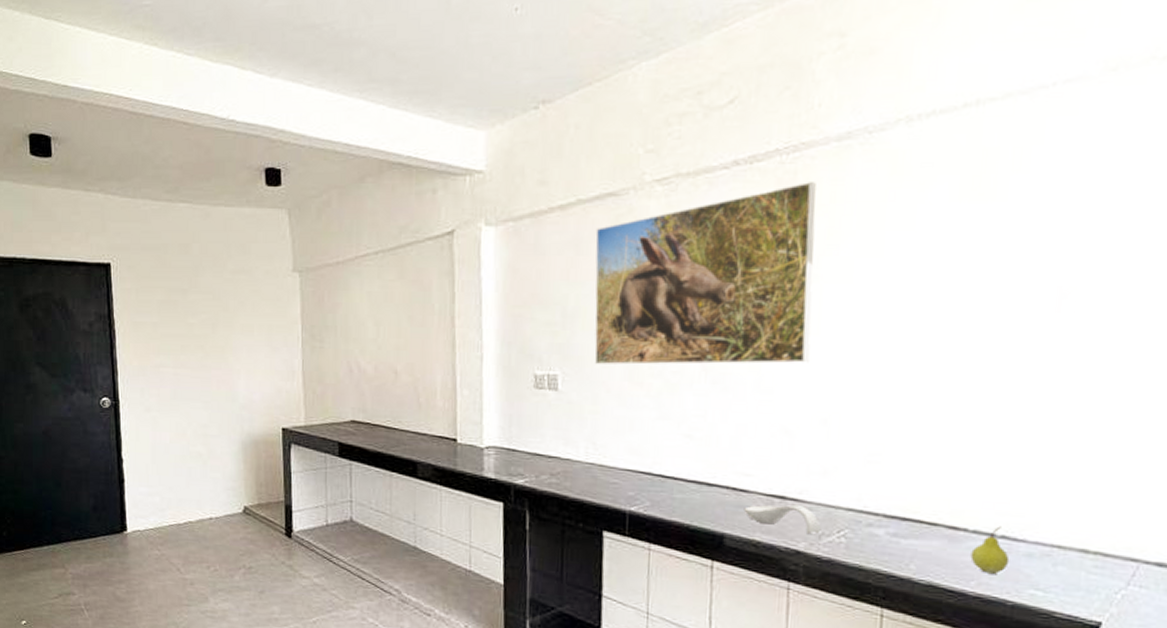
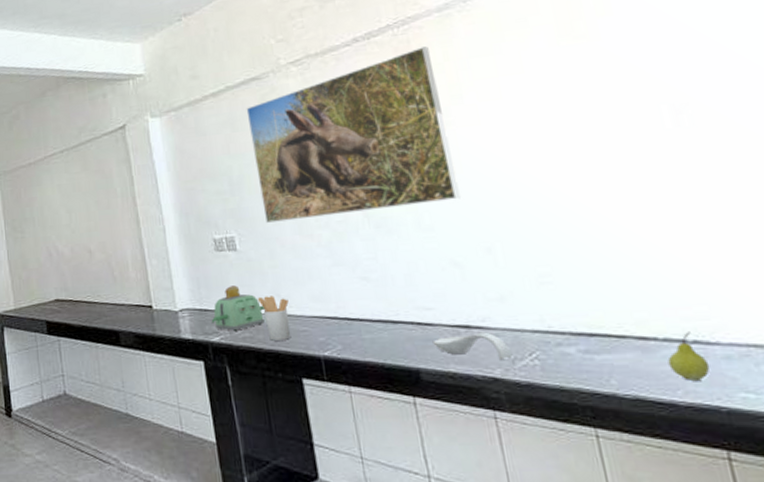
toaster: none [518,427,578,475] -> present [211,285,266,331]
utensil holder: none [571,442,604,491] -> present [257,296,290,341]

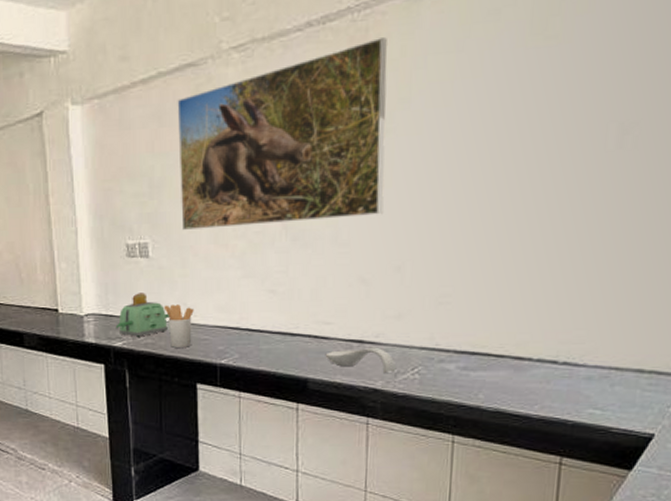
fruit: present [667,331,710,381] -> none [534,354,571,397]

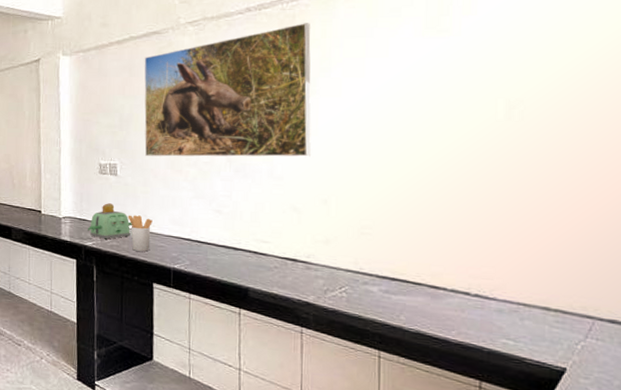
spoon rest: present [325,347,397,373] -> none [263,265,326,289]

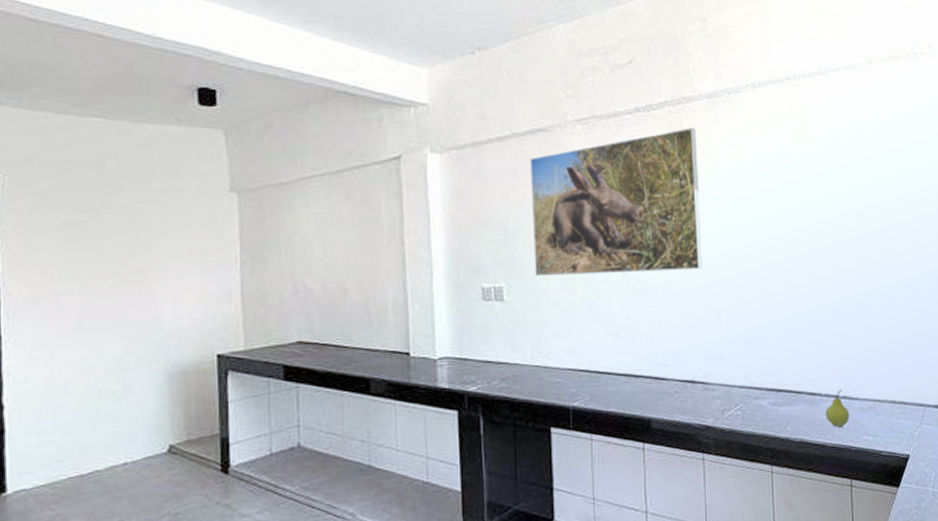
toaster: present [87,203,133,239] -> none [470,336,525,381]
utensil holder: present [127,215,153,252] -> none [518,348,547,391]
fruit: none [450,287,483,326] -> present [825,389,850,427]

